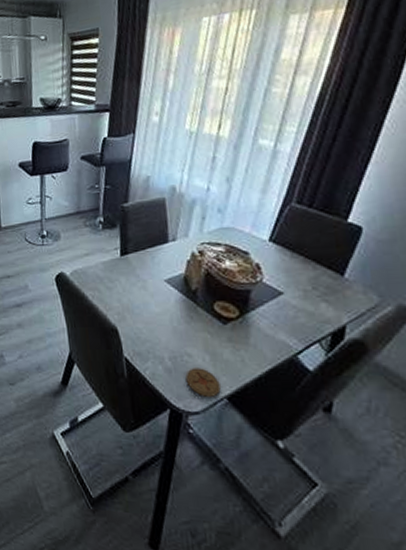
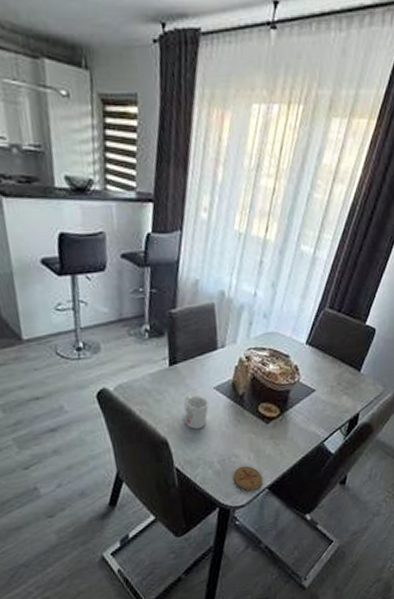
mug: none [134,286,160,321] -> present [184,395,209,429]

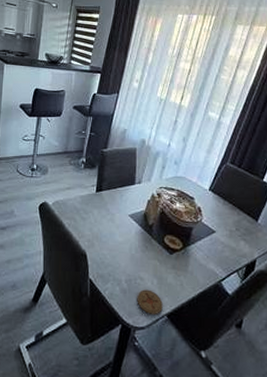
mug: present [184,395,209,429] -> none [102,218,124,248]

